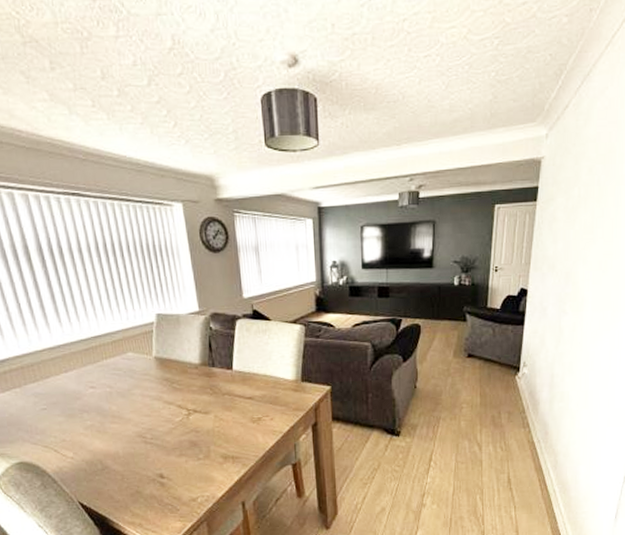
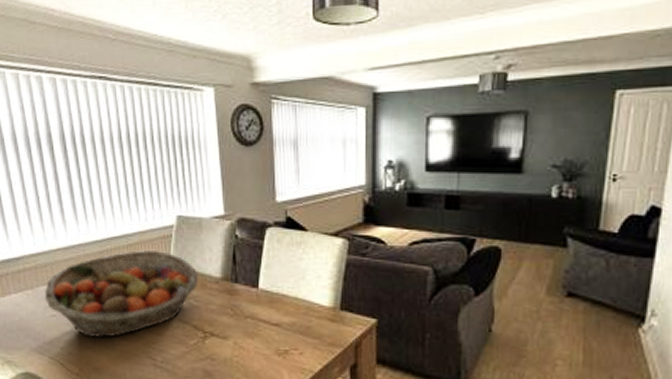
fruit basket: none [33,344,180,424] -> present [45,249,199,338]

